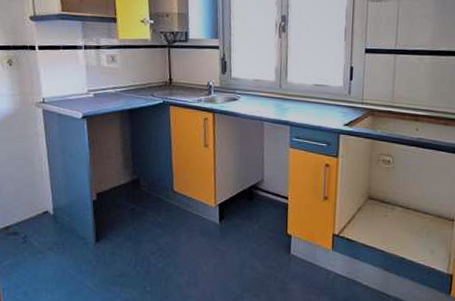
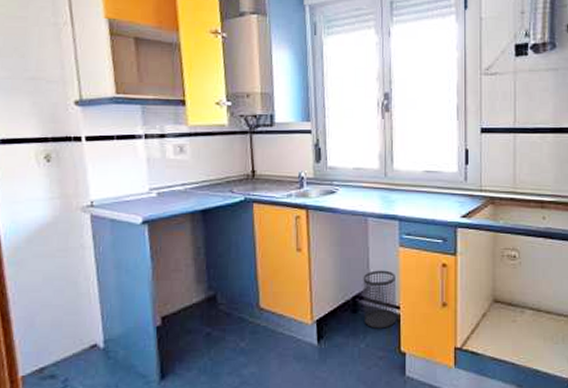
wastebasket: none [258,166,286,215] -> present [363,270,397,329]

